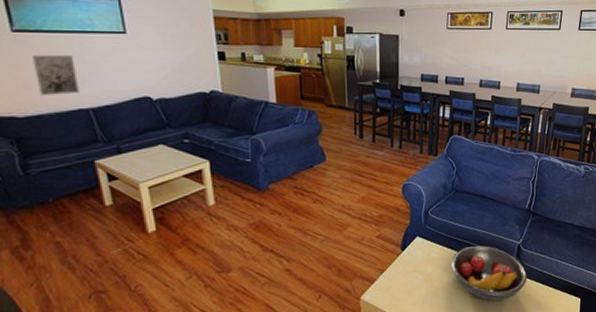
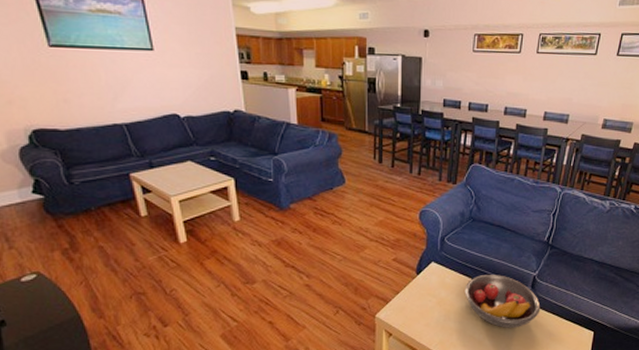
wall art: present [33,55,79,96] -> none [70,70,113,111]

